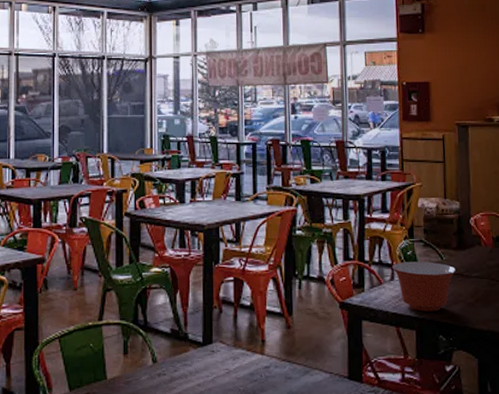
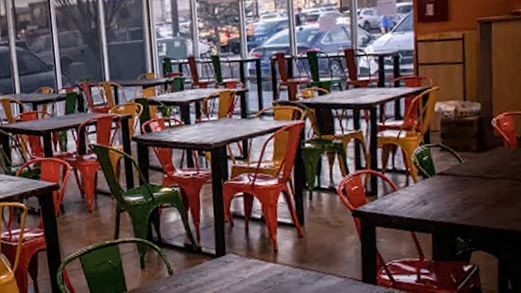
mixing bowl: present [391,261,457,312] -> none [406,166,476,215]

